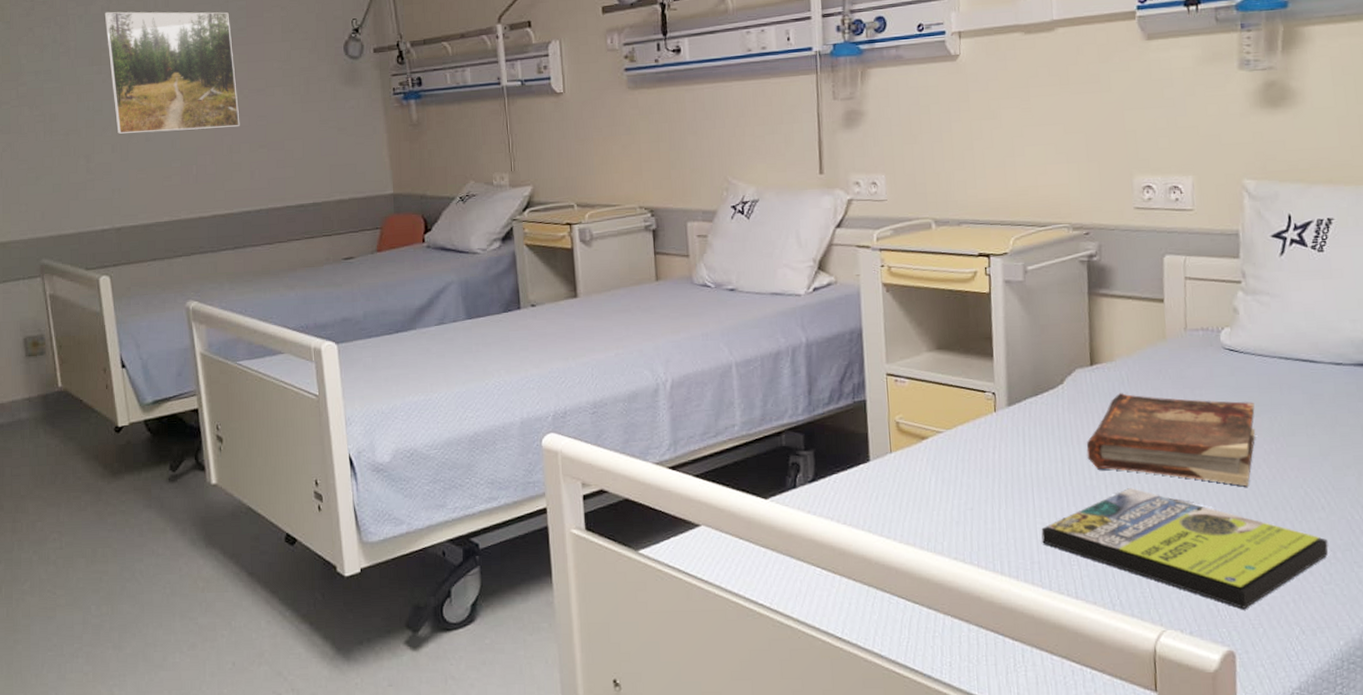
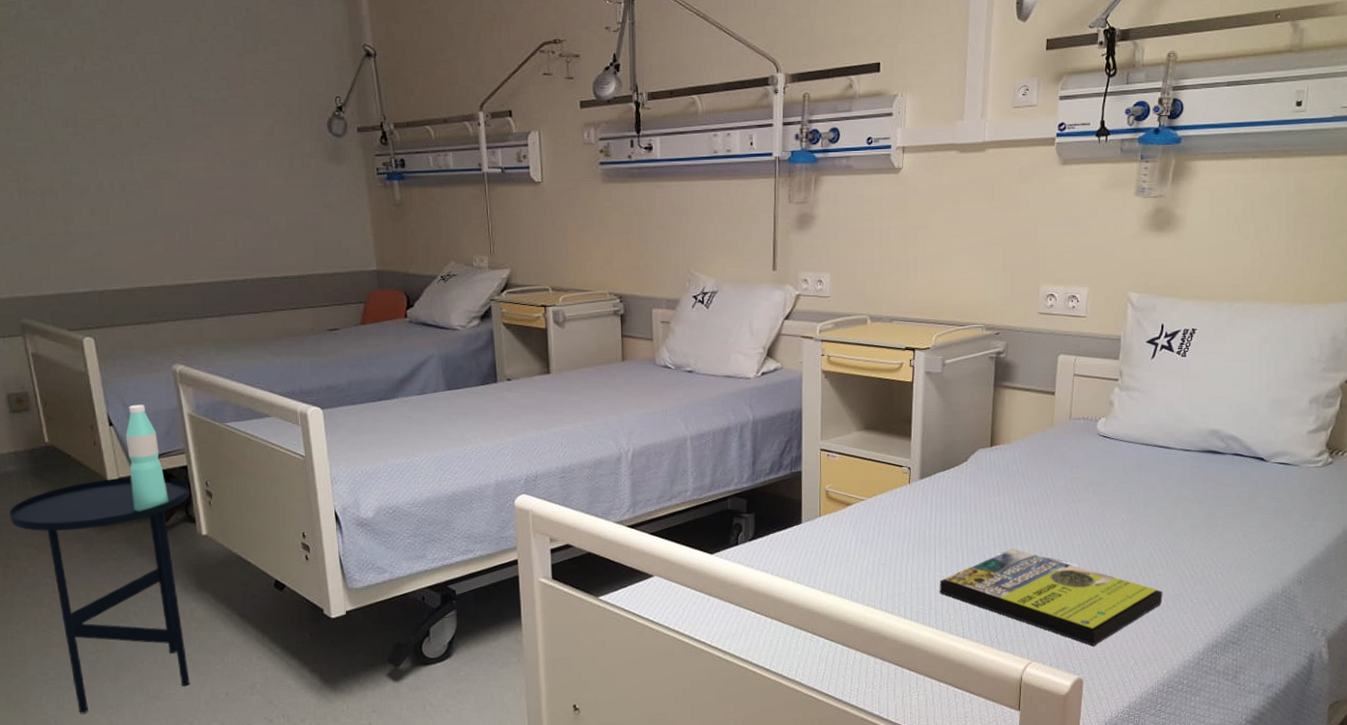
side table: none [20,422,200,685] -> present [9,477,190,714]
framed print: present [104,11,240,134] -> none [78,72,223,198]
water bottle: none [137,344,179,460] -> present [125,404,169,512]
book: present [1086,393,1256,487] -> none [981,470,1118,549]

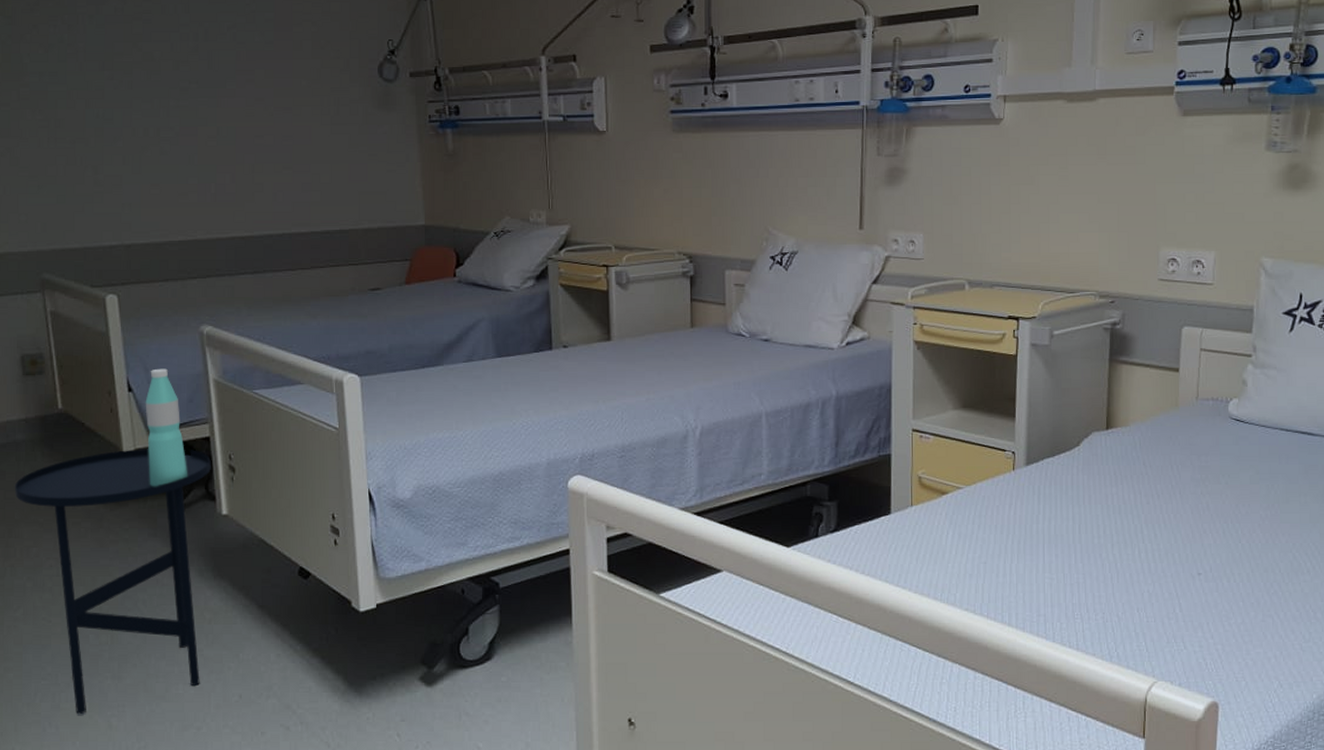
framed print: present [939,549,1163,645] -> none [1049,547,1310,663]

